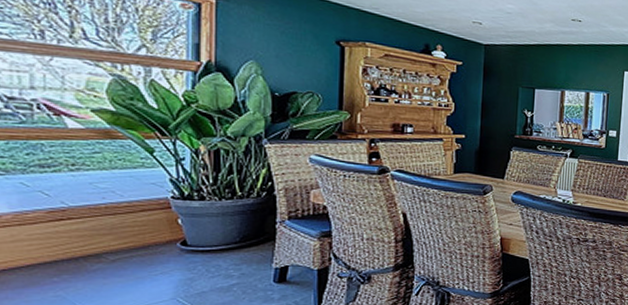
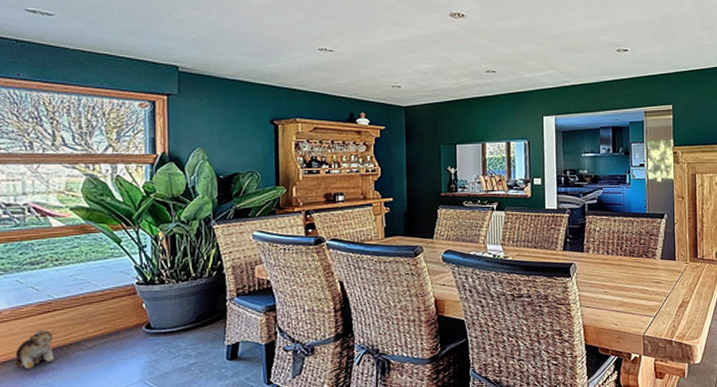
plush toy: none [18,238,70,280] -> present [15,329,55,370]

